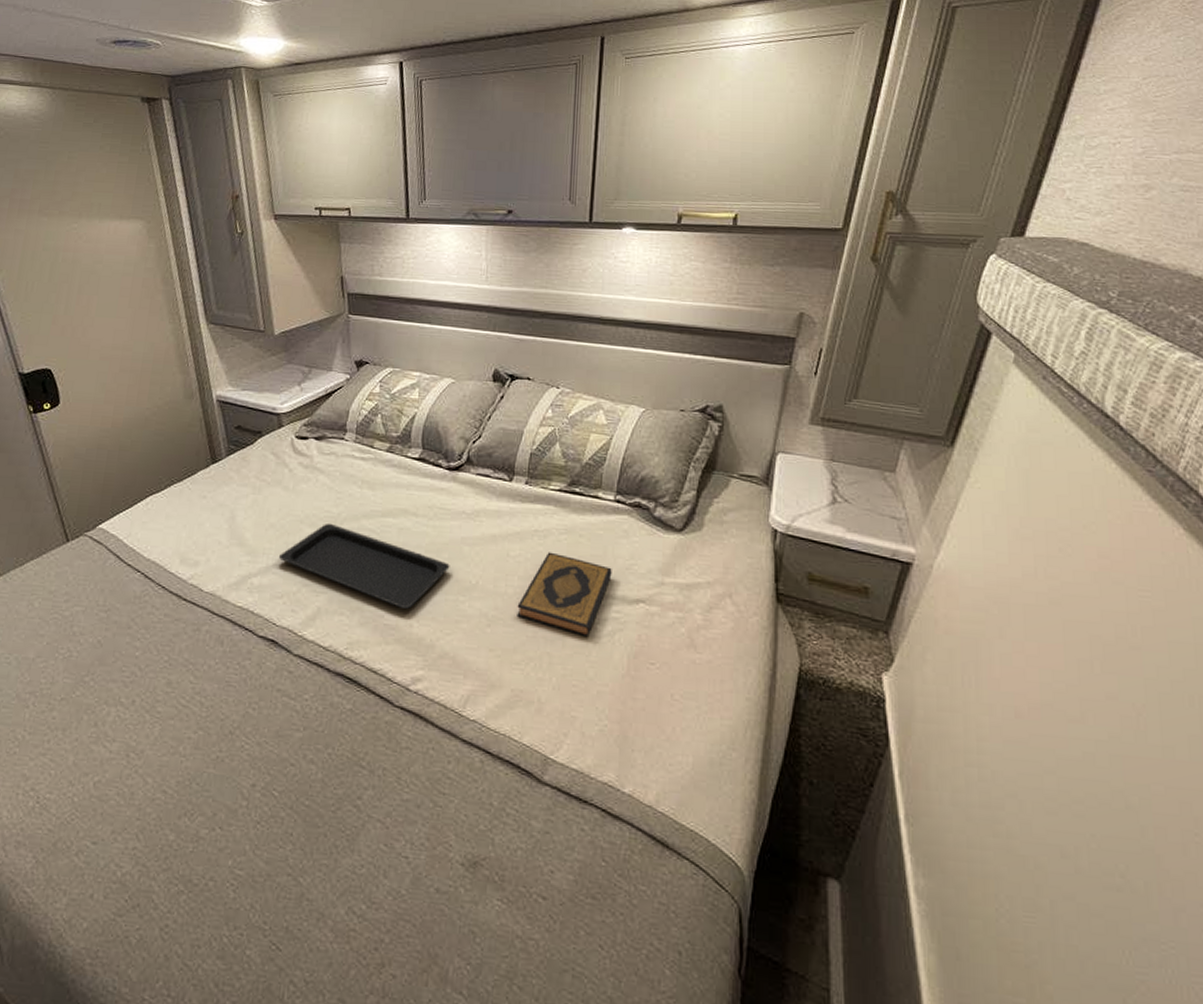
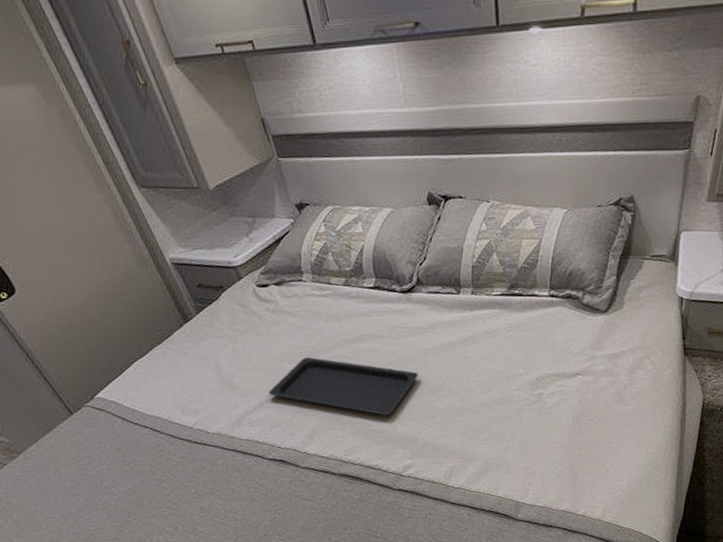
hardback book: present [517,552,612,636] -> none [479,348,553,410]

